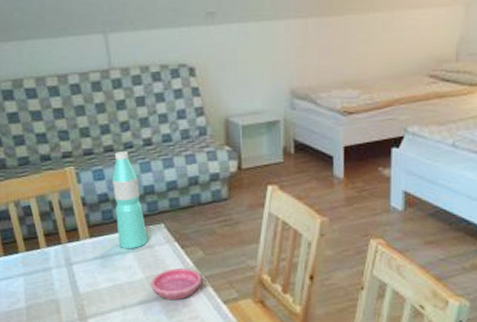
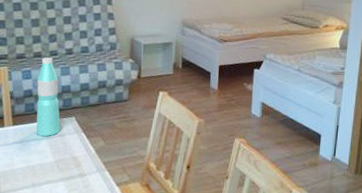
saucer: present [151,268,202,301] -> none [58,154,101,182]

